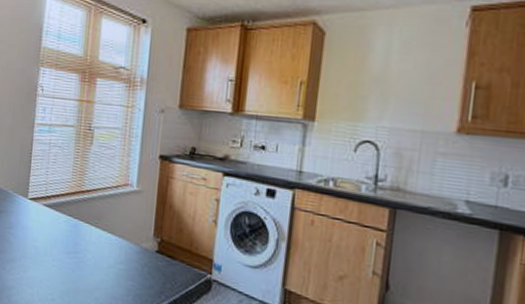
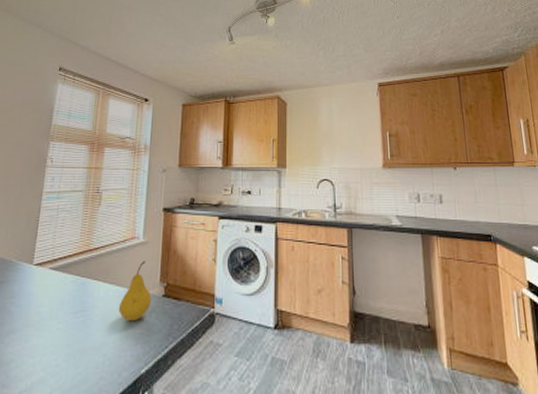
fruit: none [110,211,145,272] -> present [118,261,152,322]

